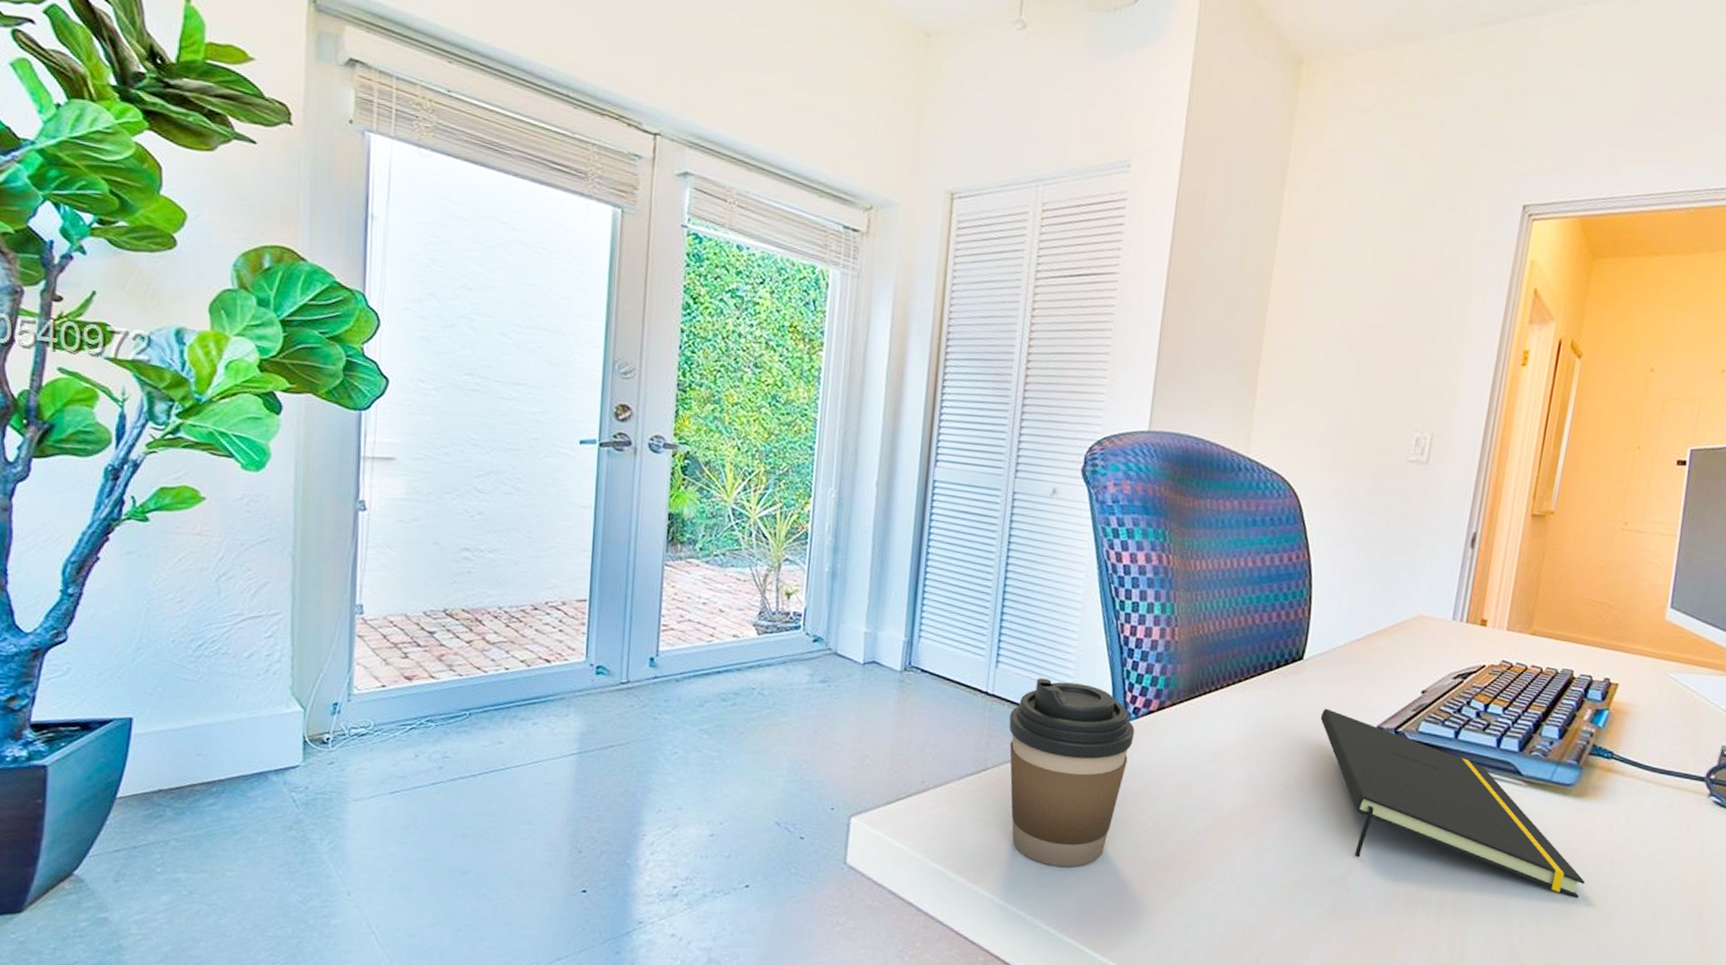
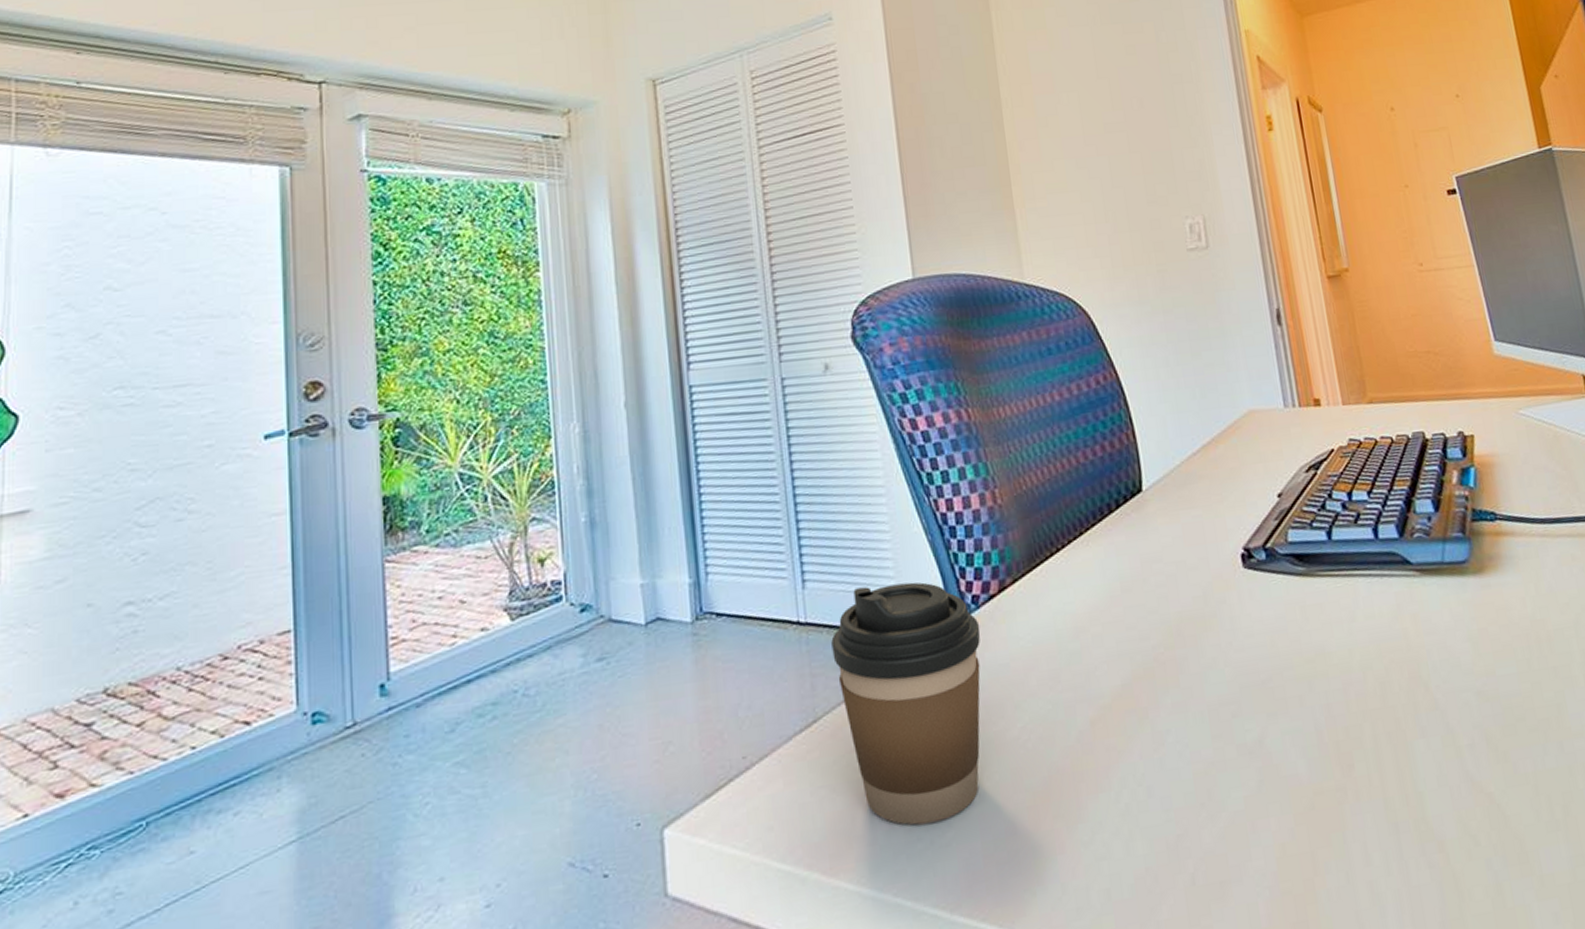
notepad: present [1320,708,1585,898] -> none [1179,541,1520,713]

